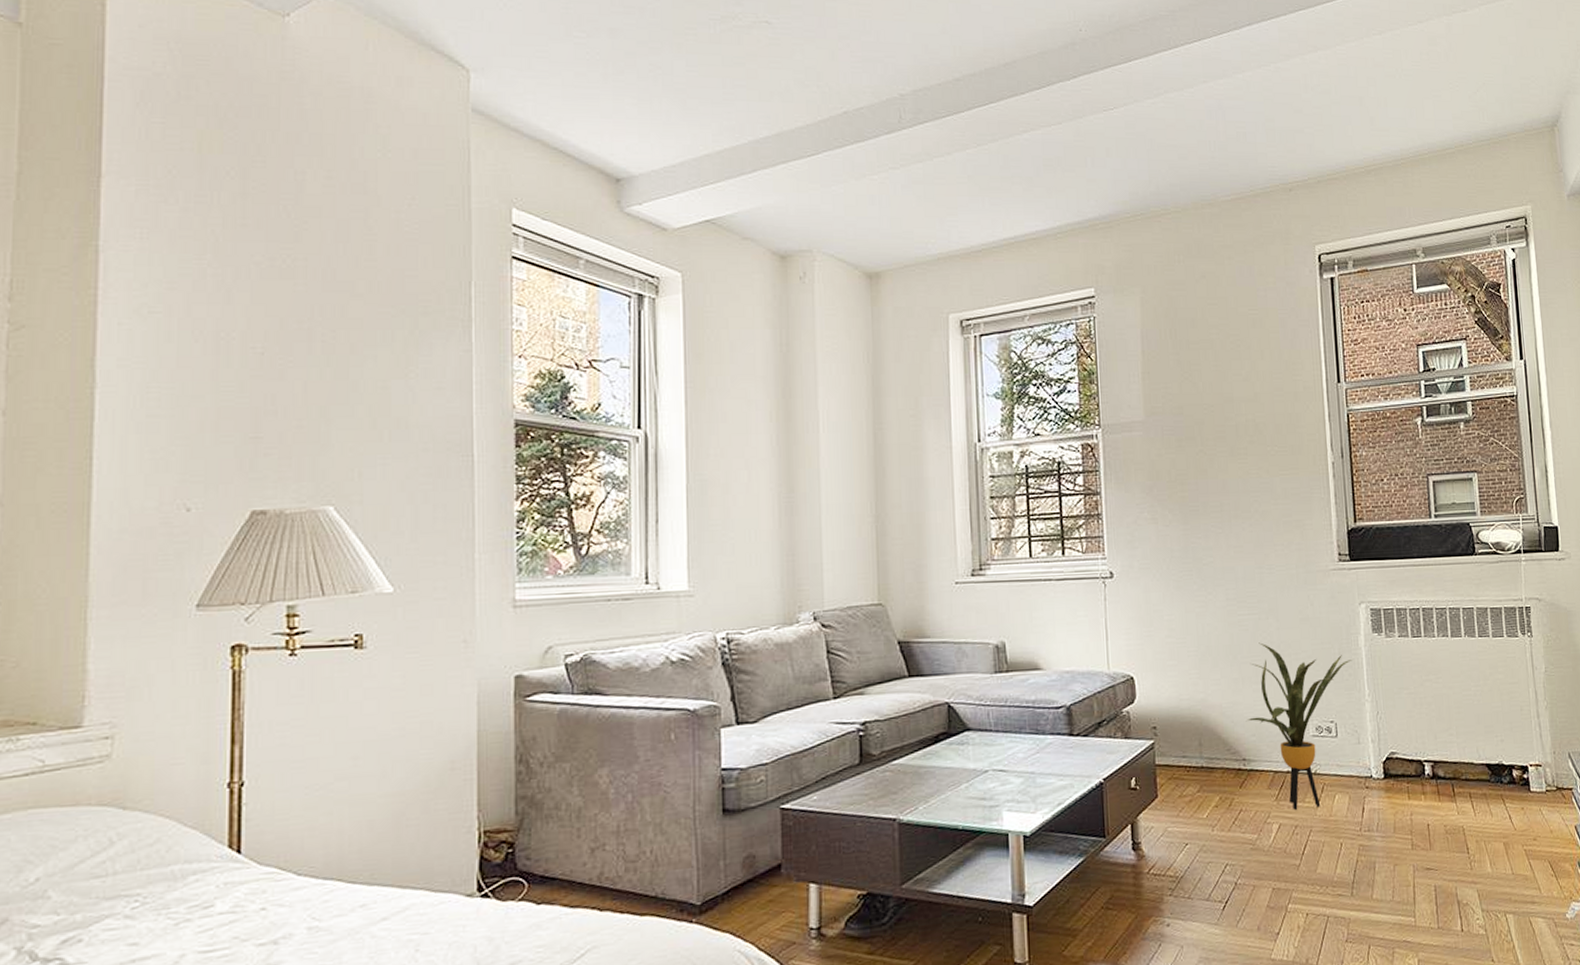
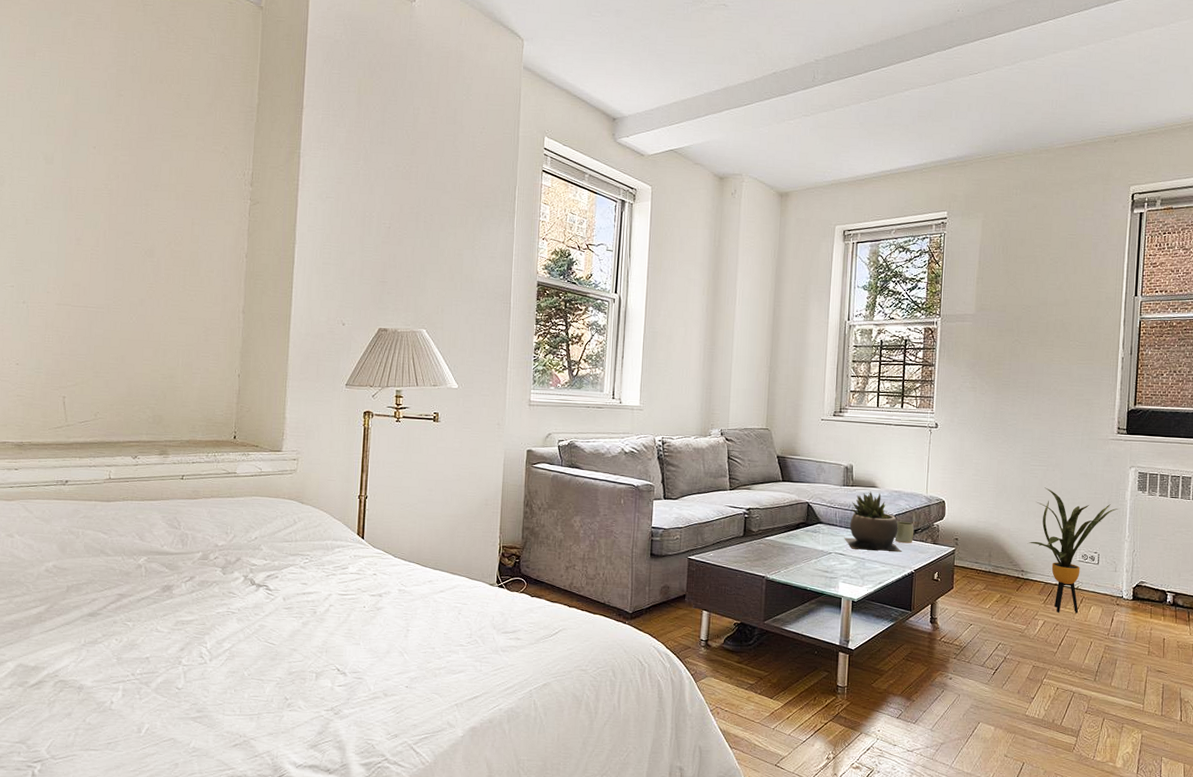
succulent plant: none [1003,676,1084,761] -> present [844,491,902,552]
mug: none [1072,712,1098,744] -> present [894,521,915,544]

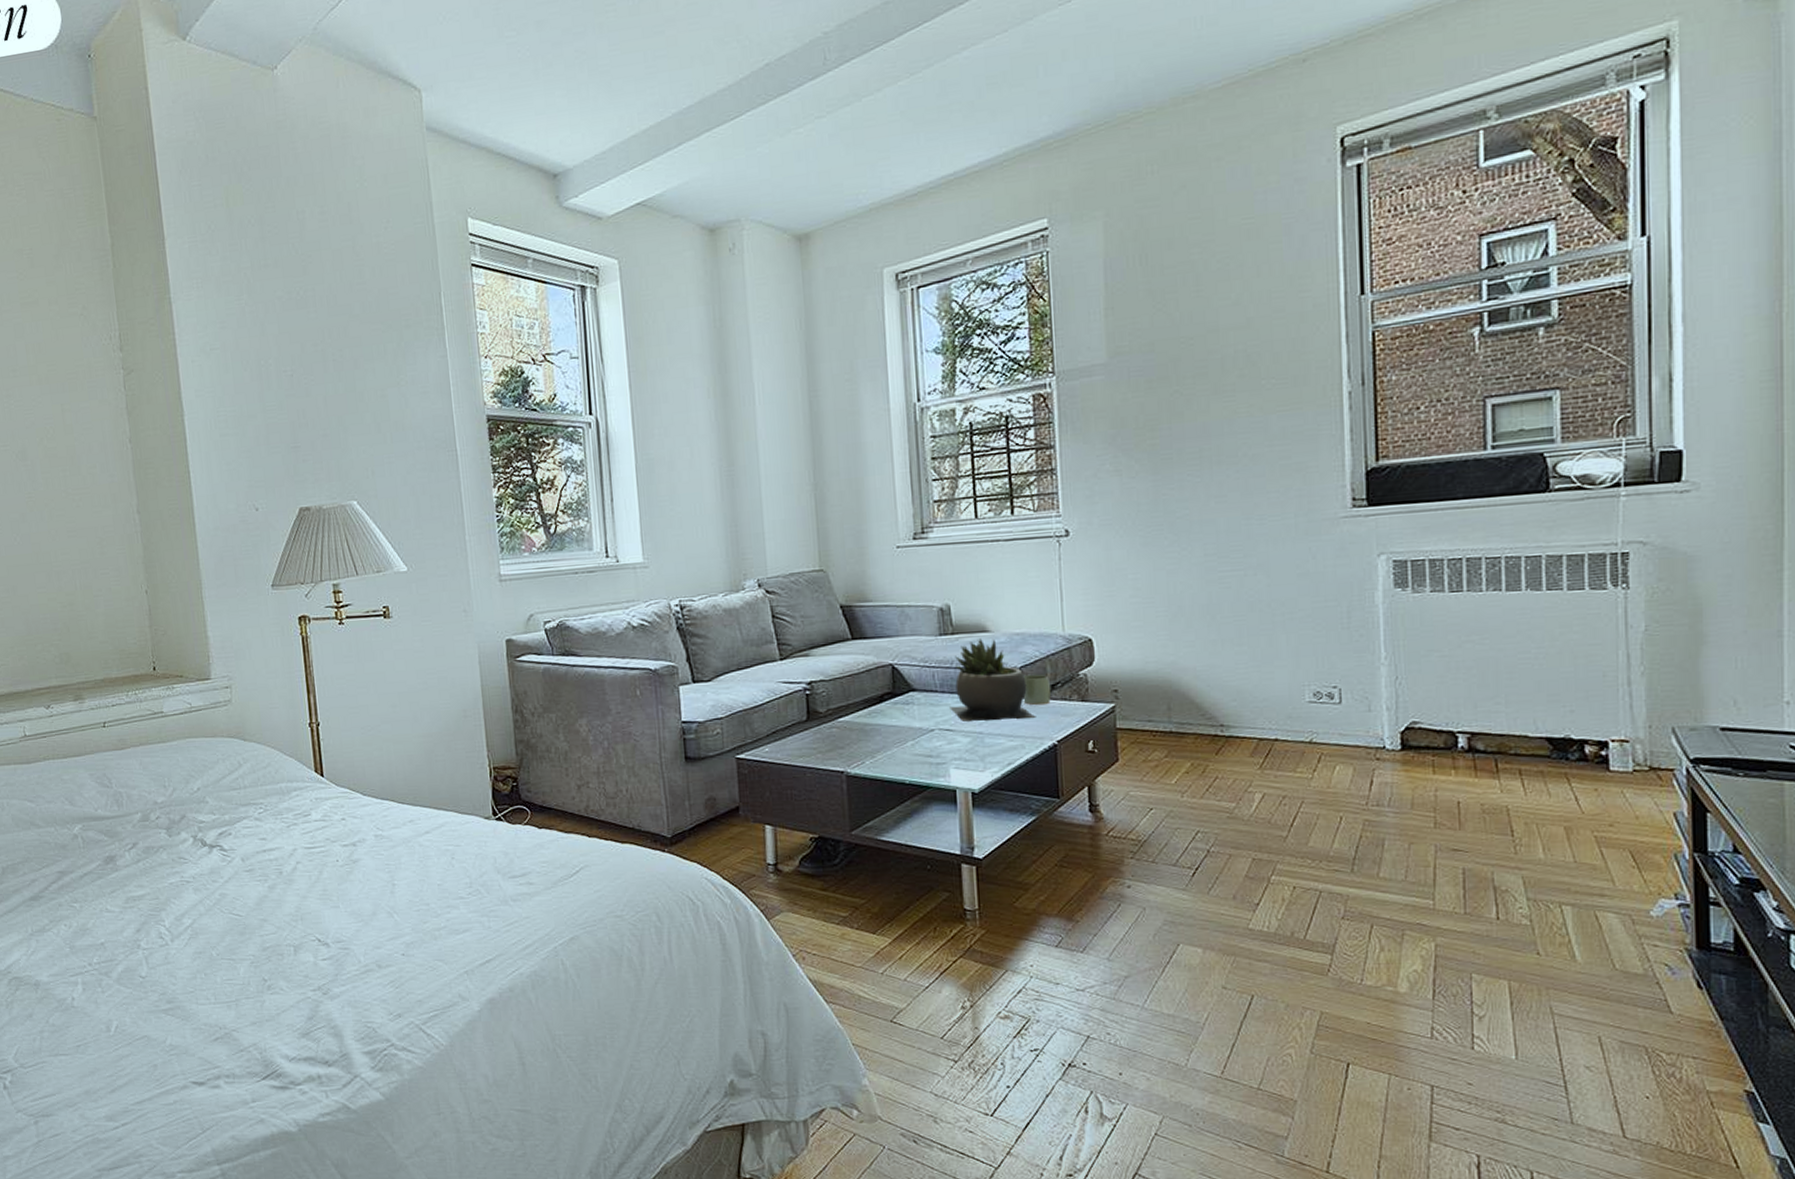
house plant: present [1028,487,1118,614] -> none [1226,601,1365,780]

